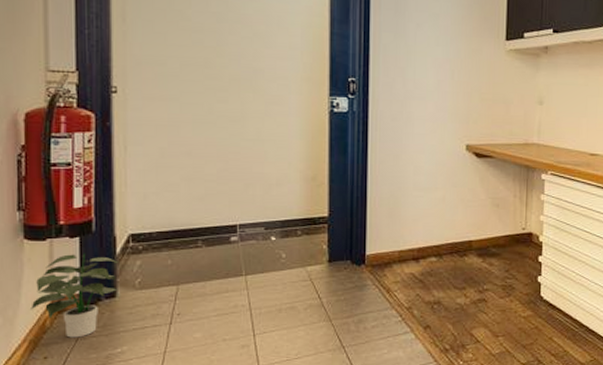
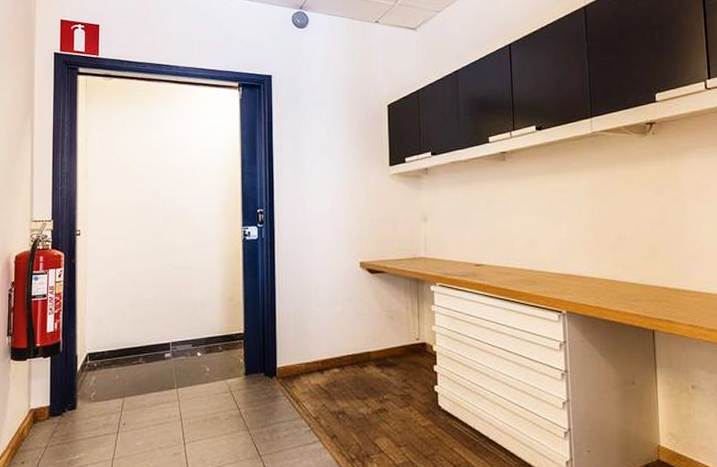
potted plant: present [31,253,120,338] -> none [13,370,79,445]

